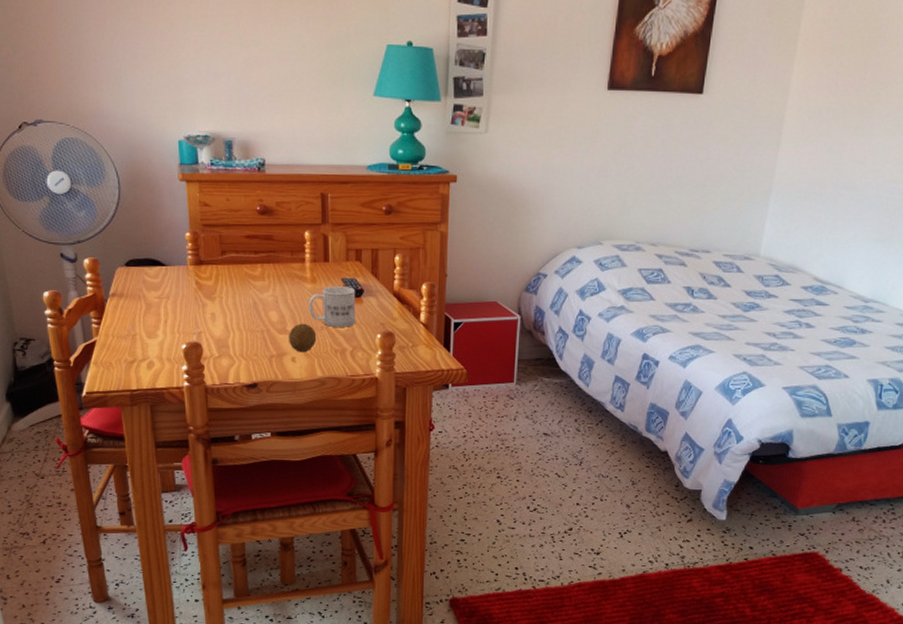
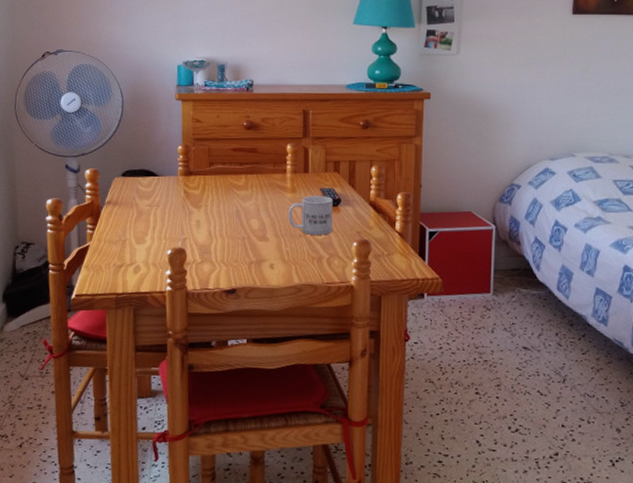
fruit: present [289,323,317,353] -> none [268,231,295,260]

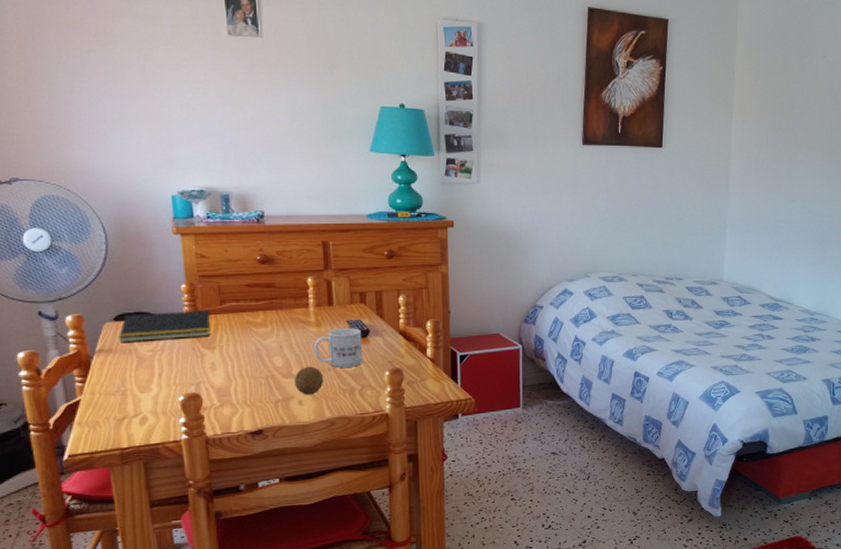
notepad: none [124,170,200,197] -> present [119,309,211,343]
fruit: none [268,231,295,260] -> present [295,366,324,395]

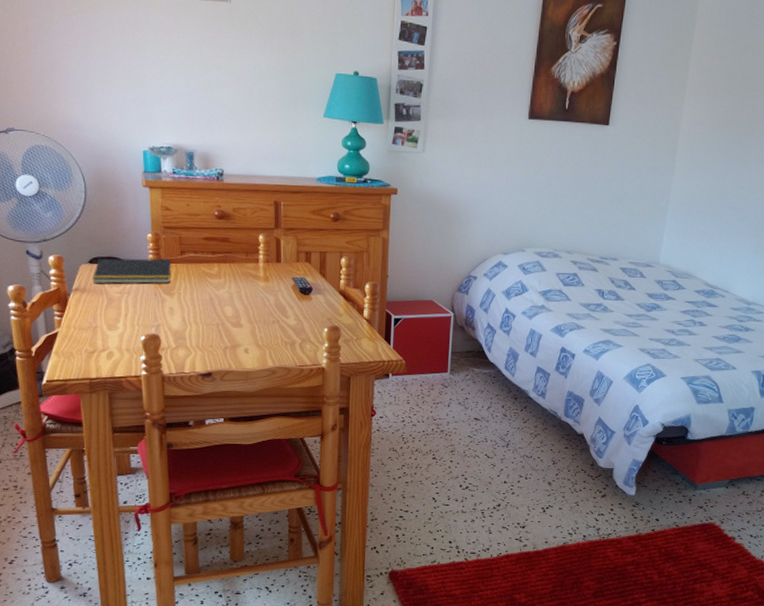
fruit: present [295,366,324,395] -> none [242,317,269,345]
mug: present [314,328,363,368] -> none [262,284,305,322]

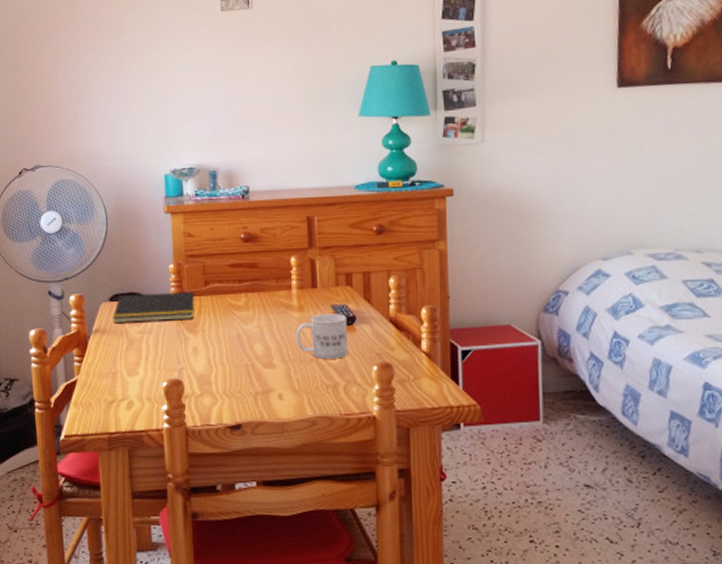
mug: none [262,284,305,322] -> present [296,314,348,359]

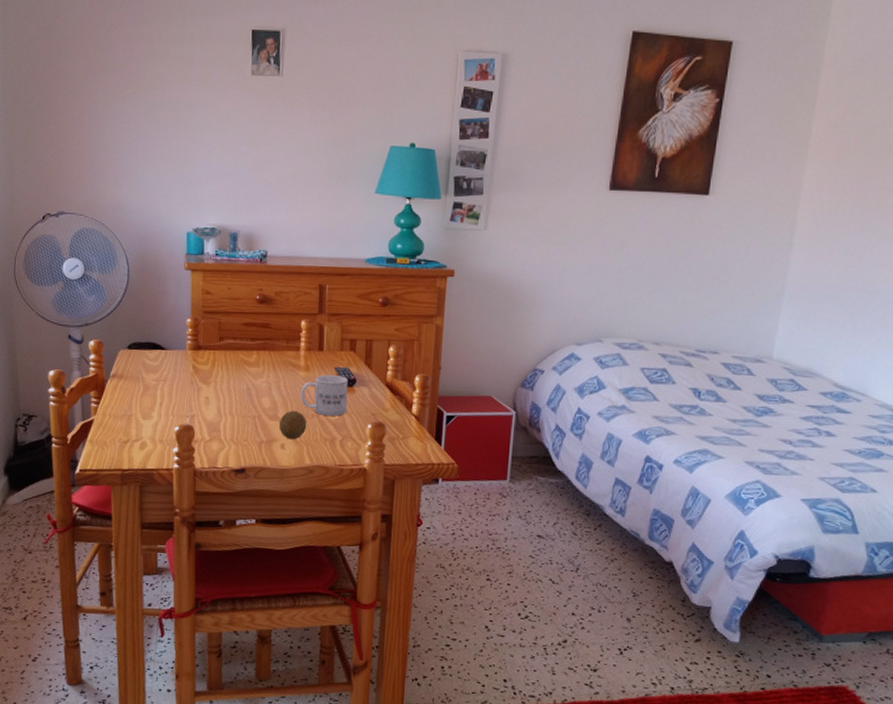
notepad: present [113,291,195,324] -> none [130,344,210,372]
fruit: none [275,356,306,389] -> present [279,410,307,440]

